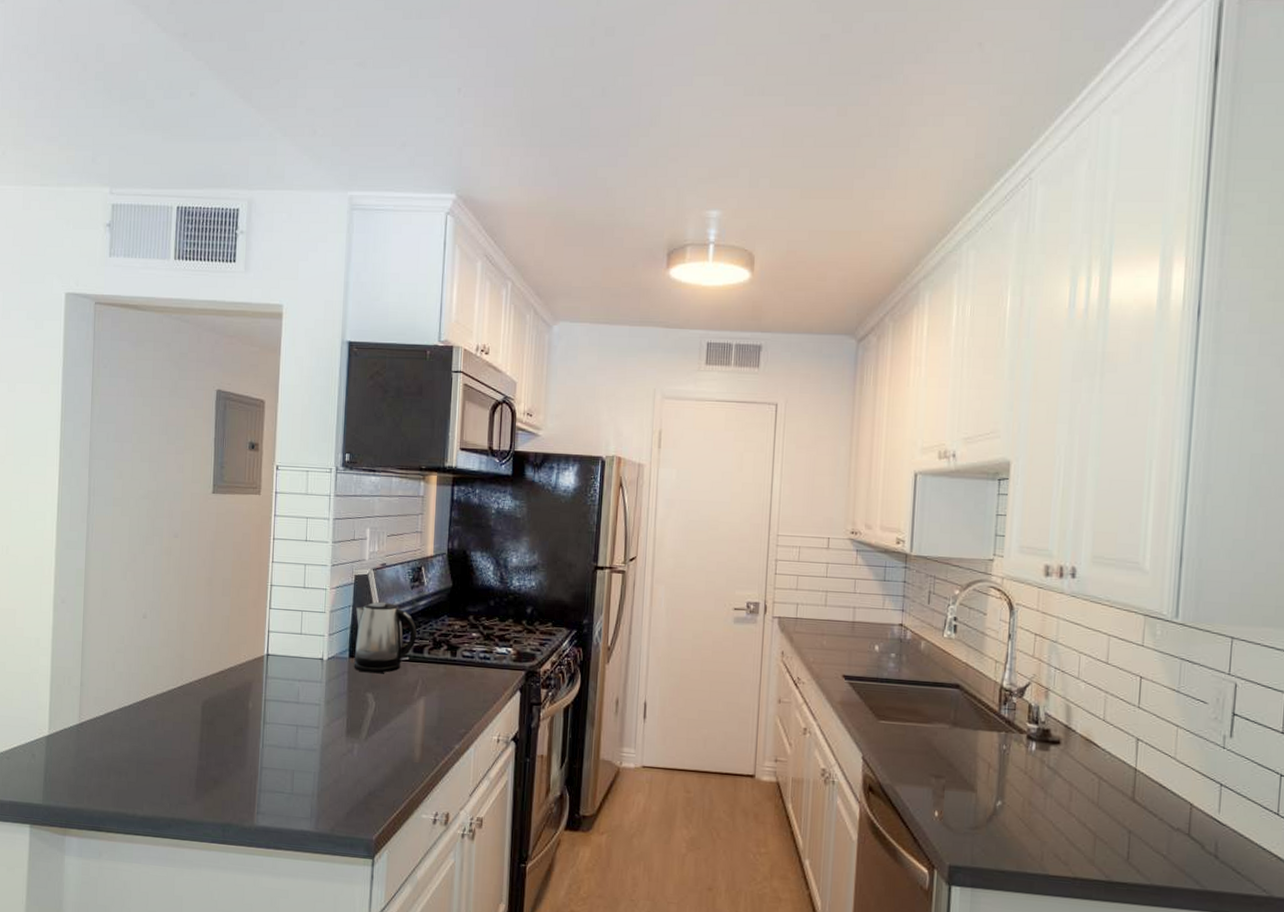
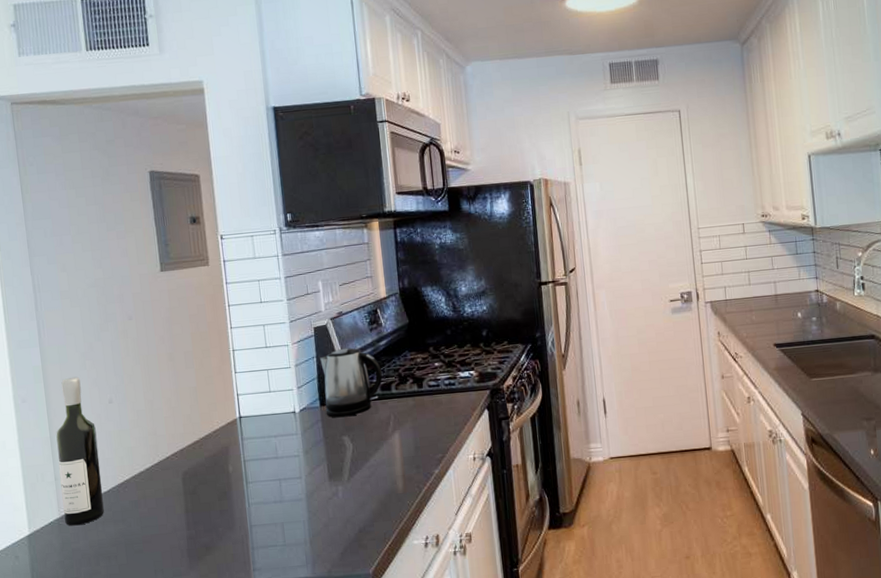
bottle: none [84,585,127,735] -> present [56,376,104,526]

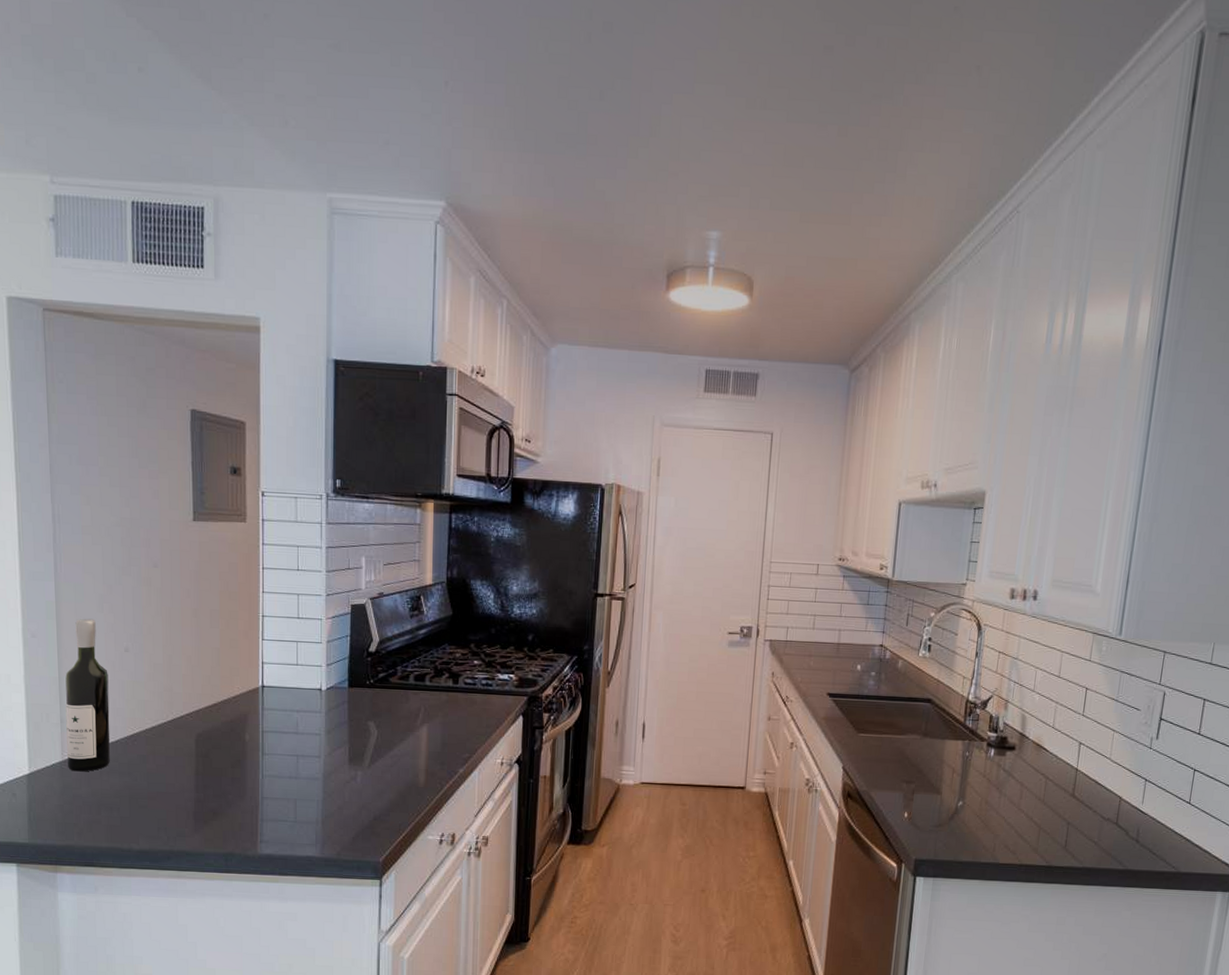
kettle: present [320,347,383,418] -> none [354,631,418,703]

